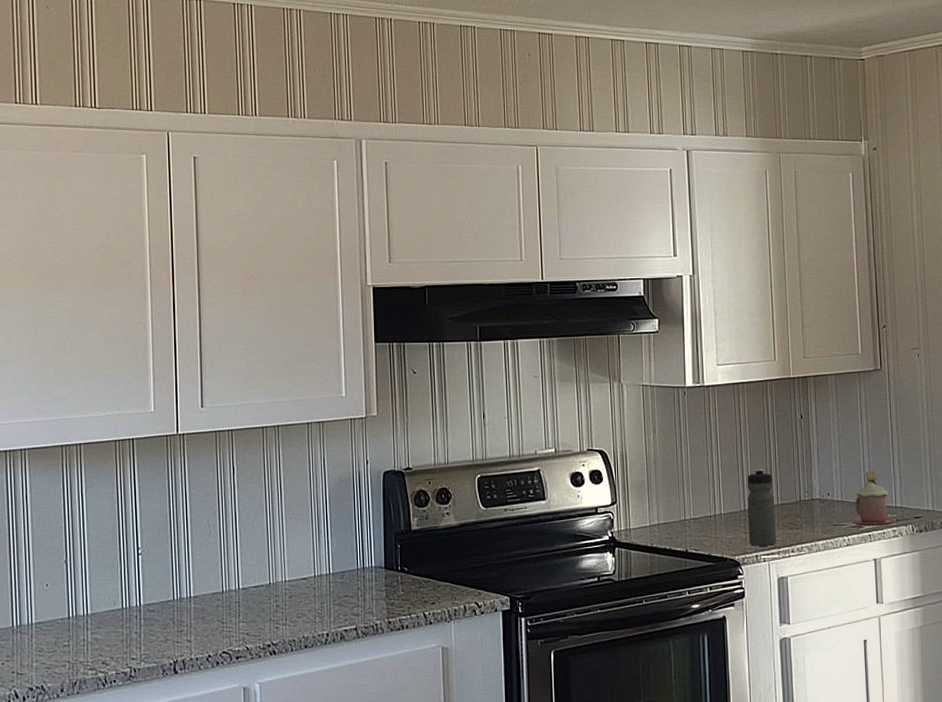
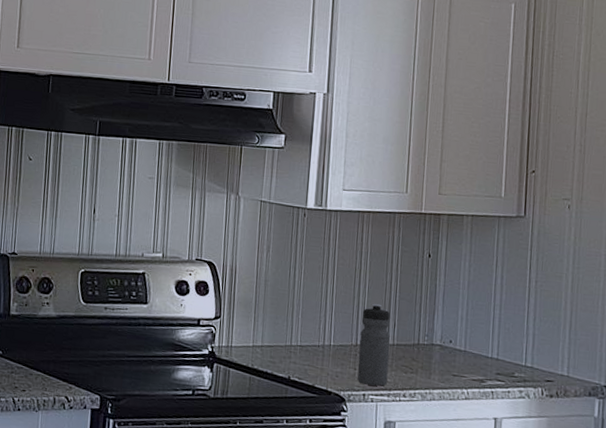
mug: present [851,471,896,526] -> none [473,323,525,384]

